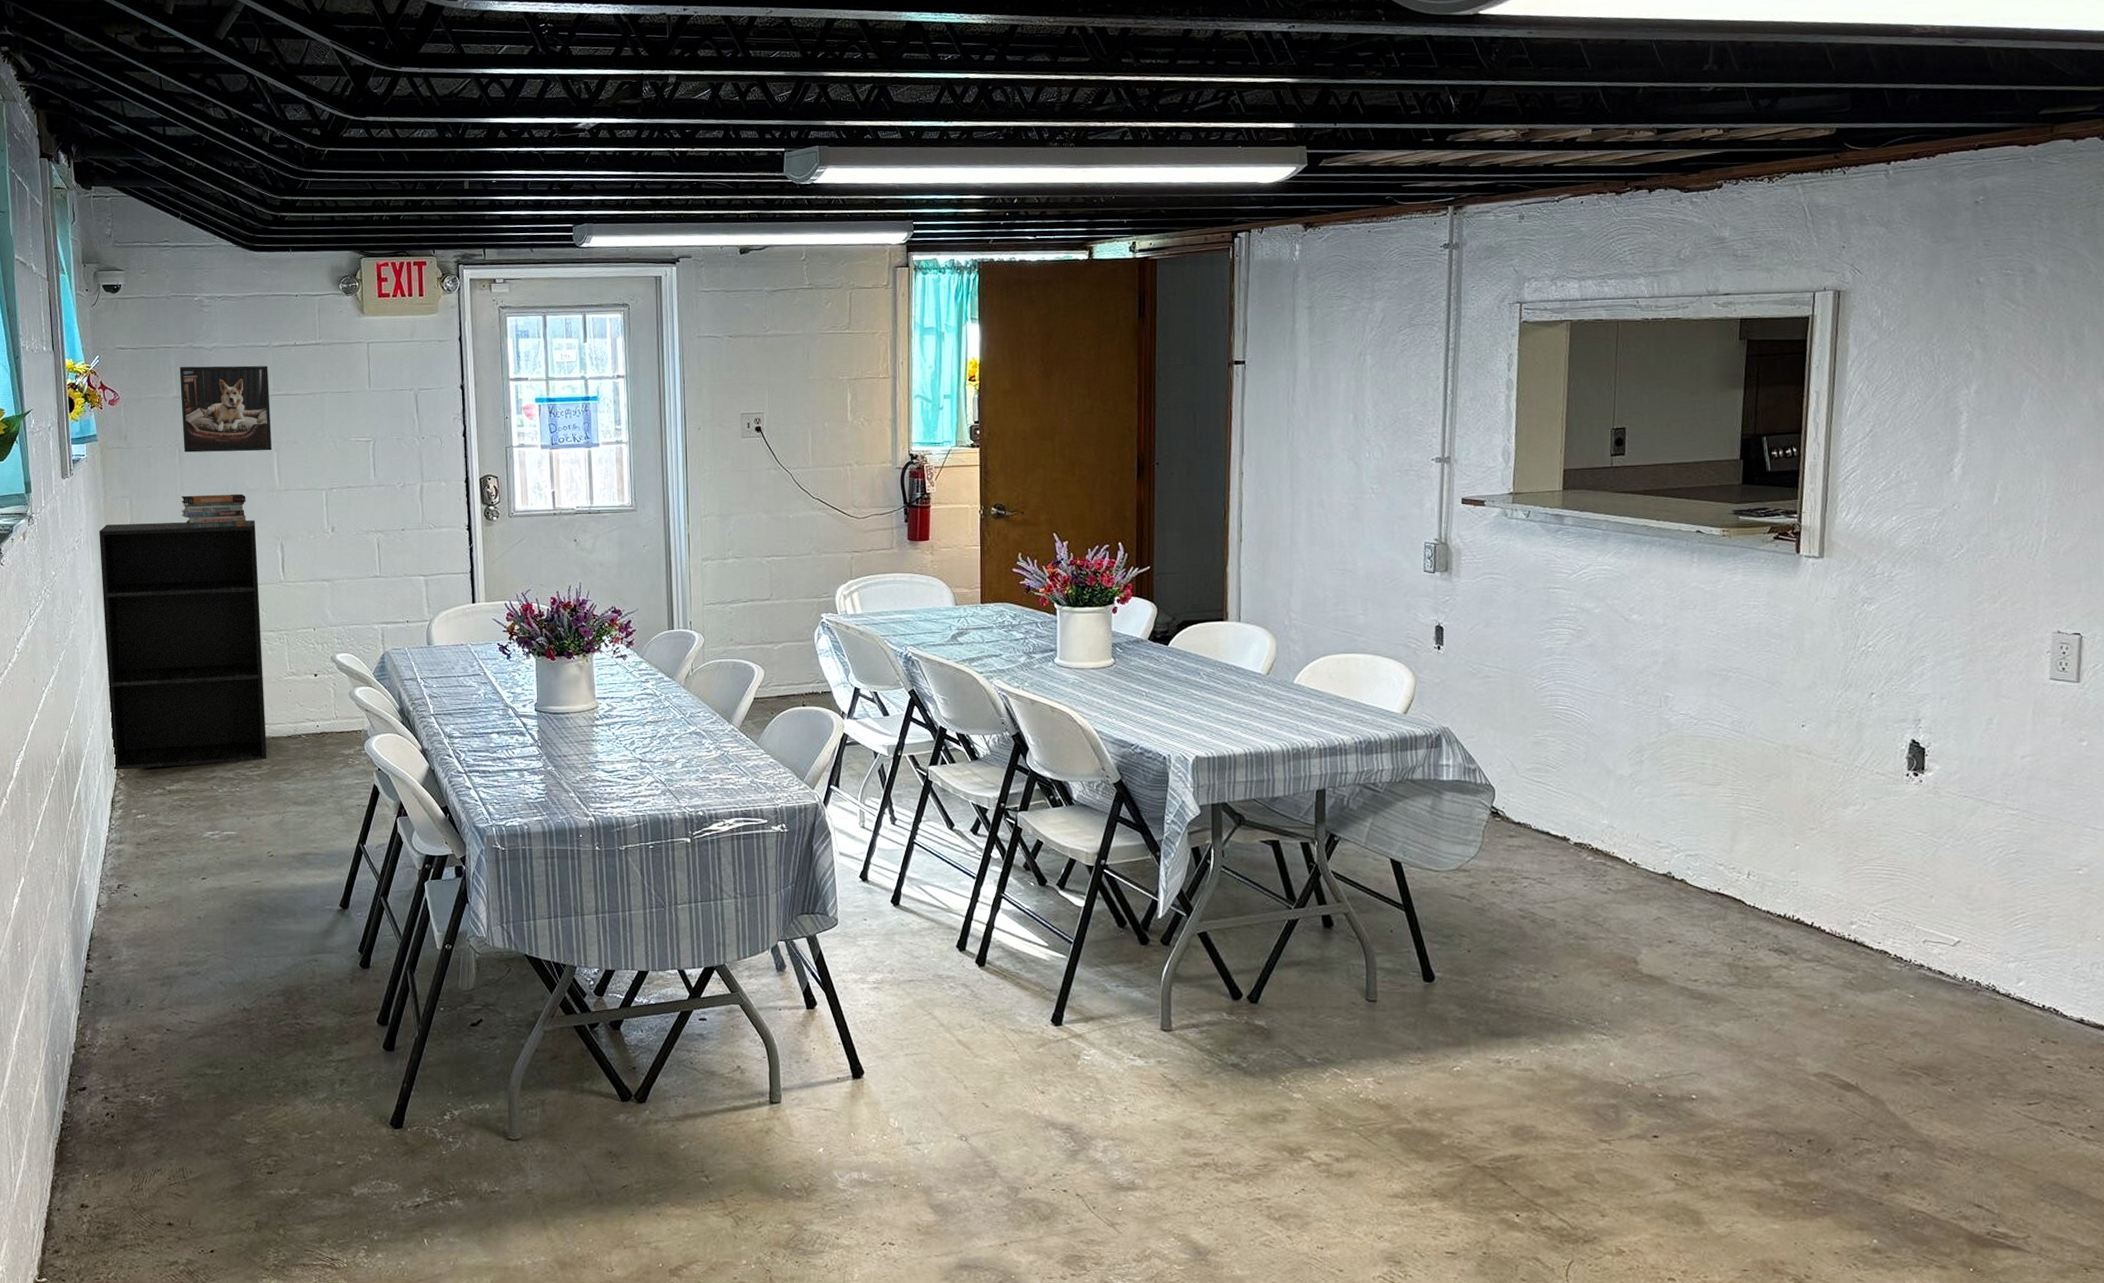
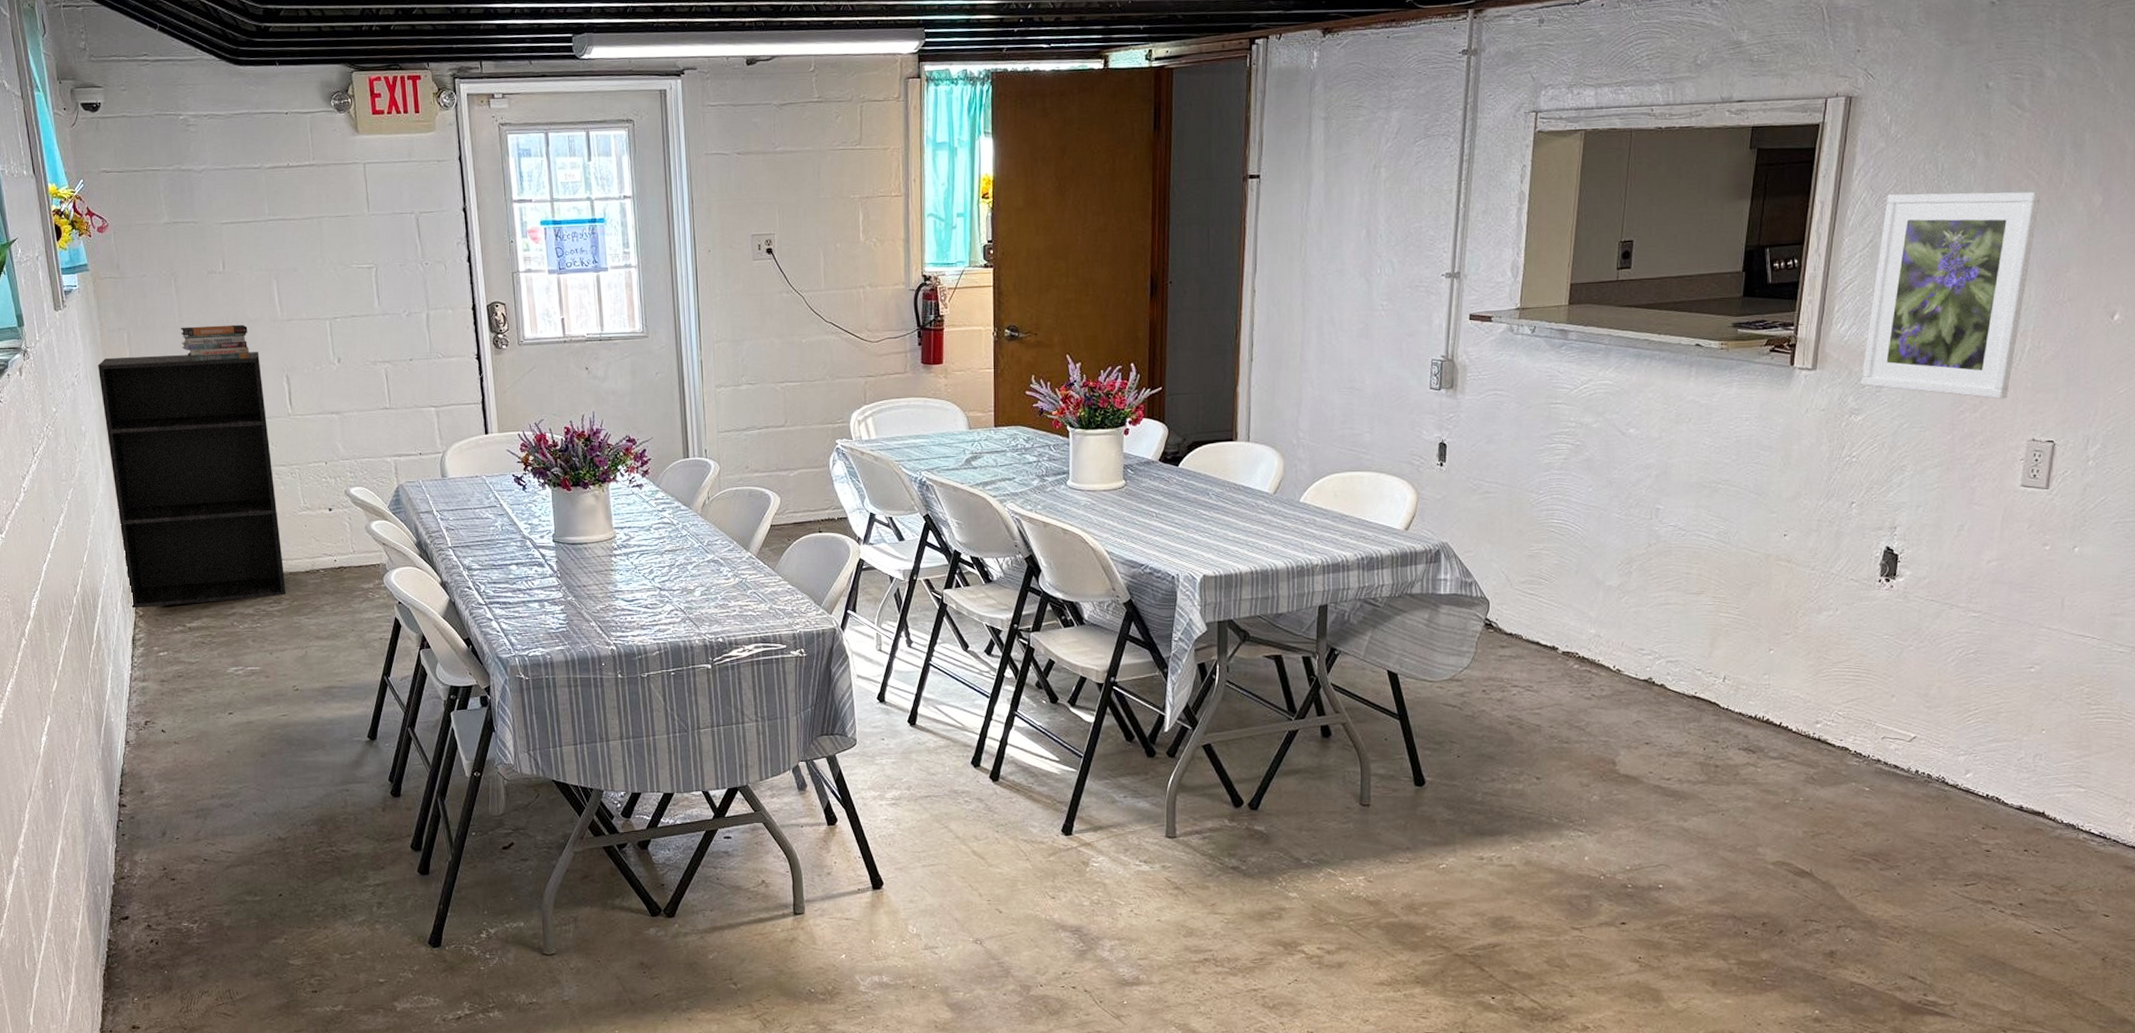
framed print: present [179,365,273,453] -> none [168,189,272,282]
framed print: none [1871,383,2044,590] -> present [1860,191,2041,399]

